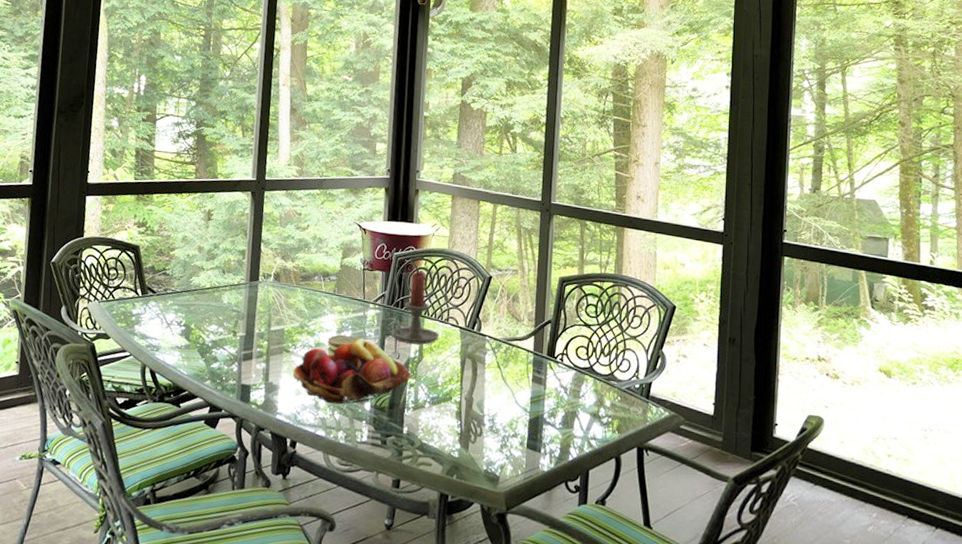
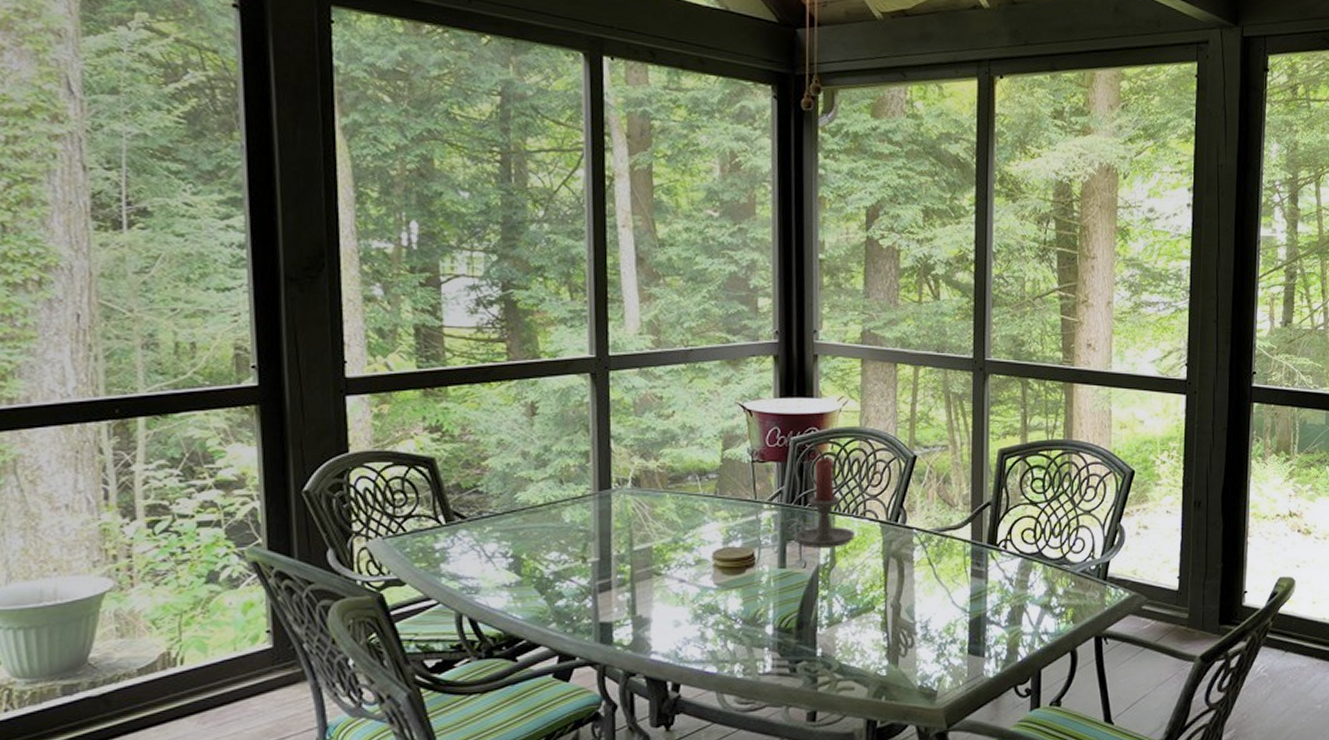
fruit basket: present [293,338,412,405] -> none [669,548,823,632]

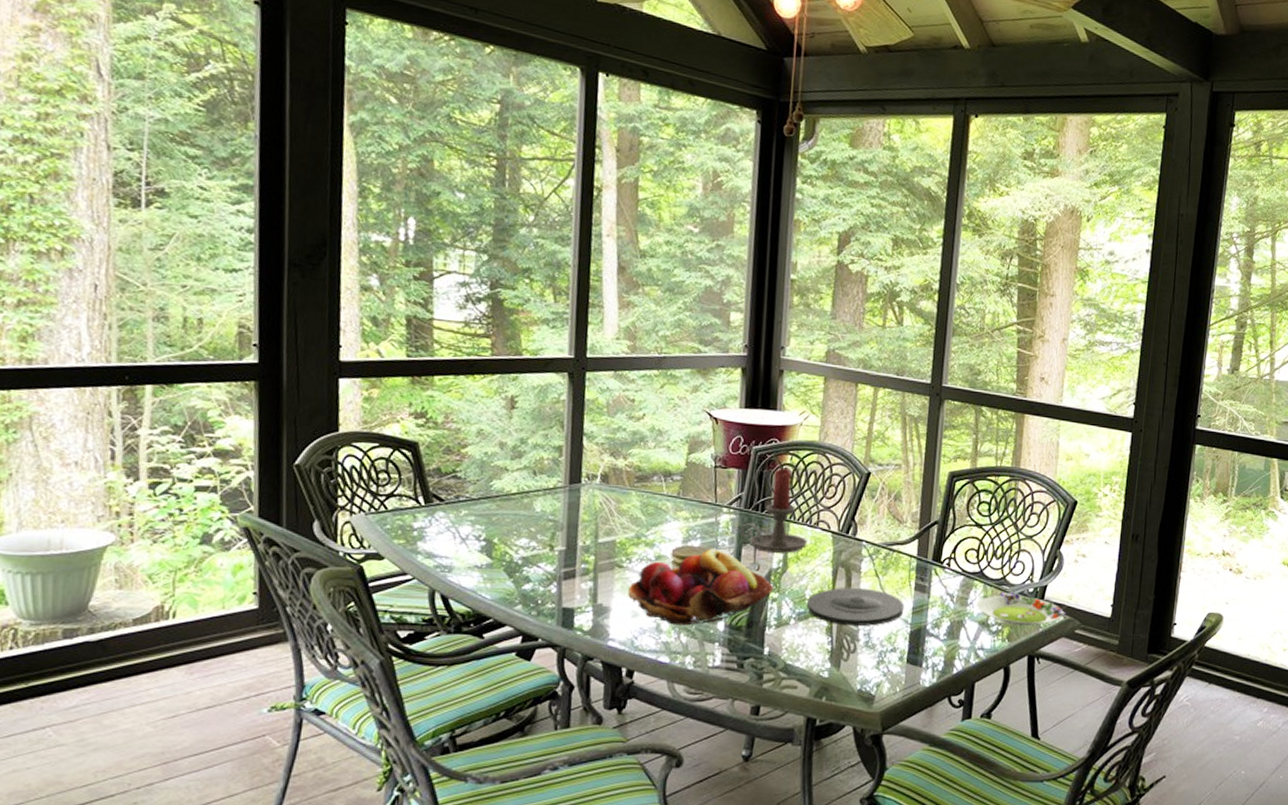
fruit basket: none [669,548,823,632] -> present [628,549,774,626]
plate: none [859,578,962,620] -> present [807,587,905,627]
salad plate: none [1038,572,1131,606] -> present [977,592,1066,627]

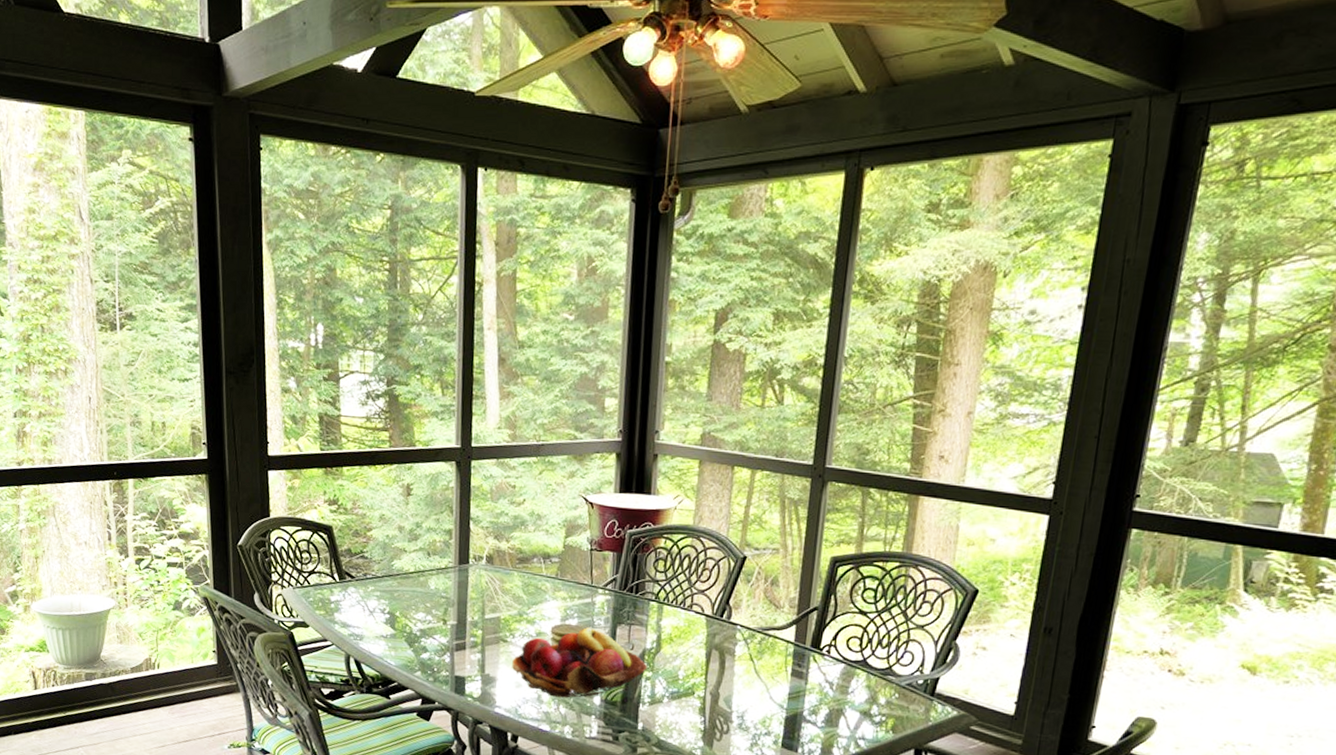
candle holder: present [740,467,807,553] -> none [615,551,681,635]
plate: present [807,587,905,627] -> none [680,670,780,709]
salad plate: present [977,592,1066,627] -> none [859,683,961,719]

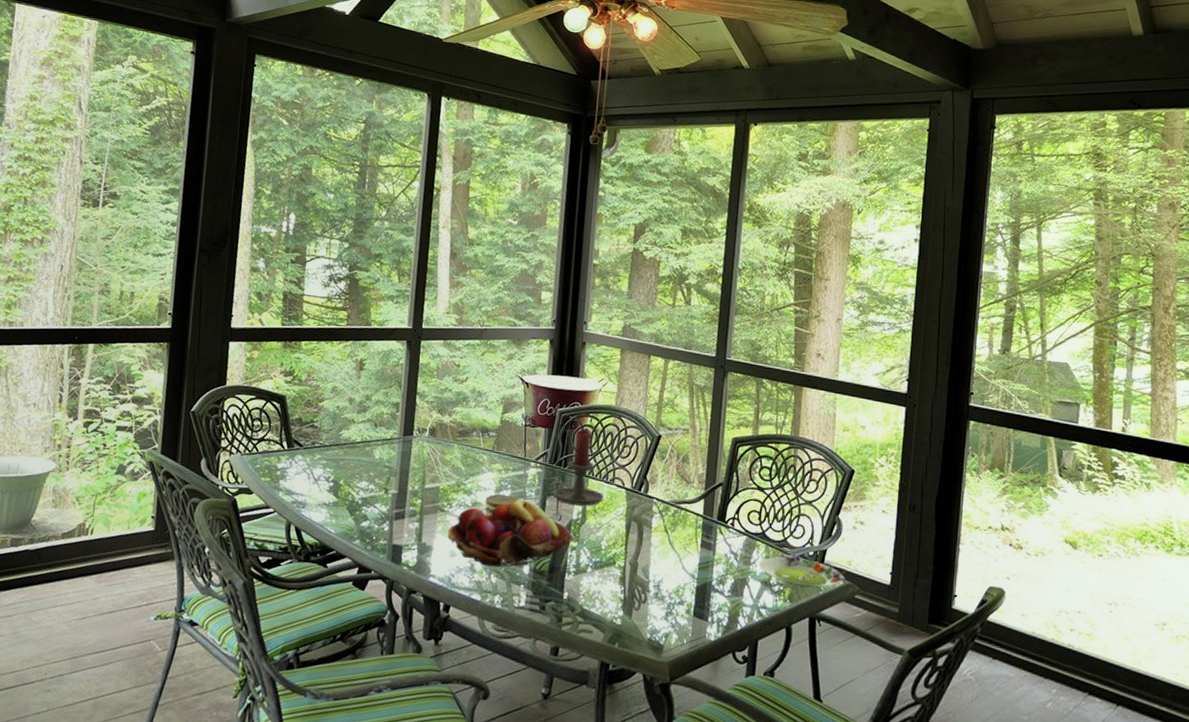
candle holder: none [615,551,681,635] -> present [545,428,604,506]
salad plate: none [859,683,961,719] -> present [759,554,846,588]

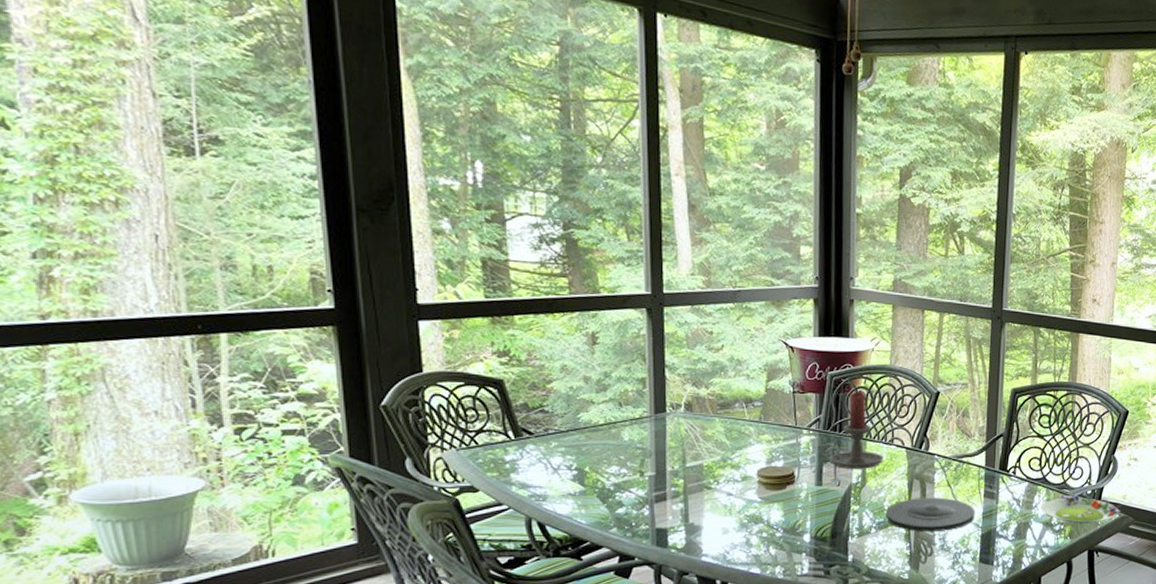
fruit basket: present [447,498,574,568] -> none [718,468,855,539]
plate: none [602,540,692,579] -> present [886,497,976,532]

